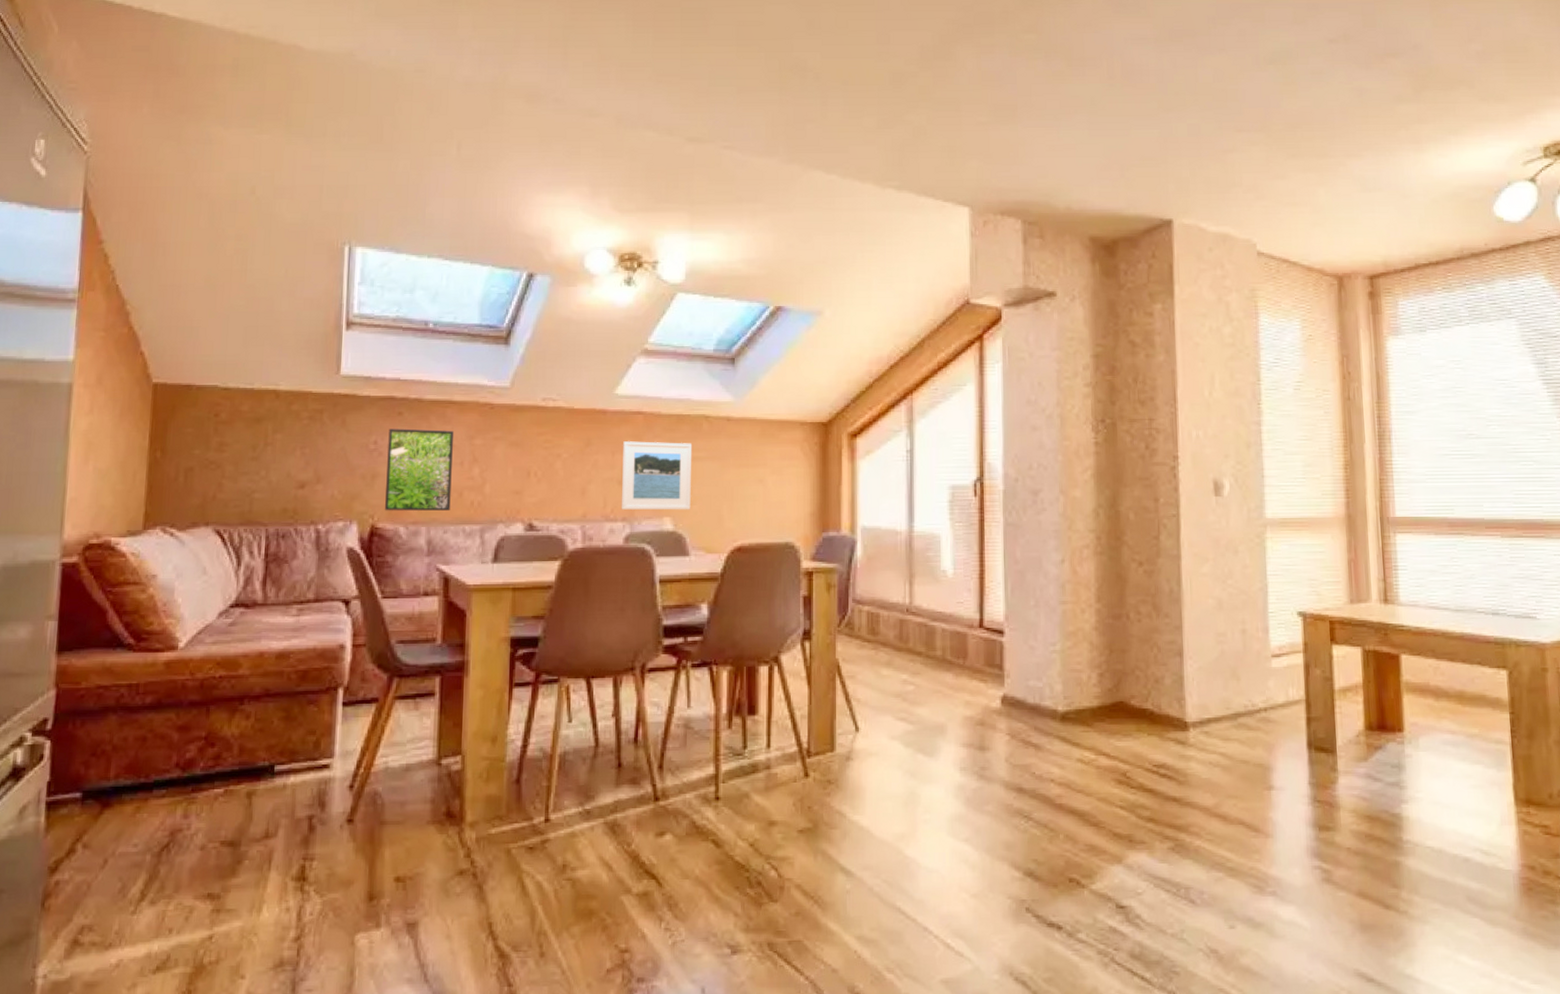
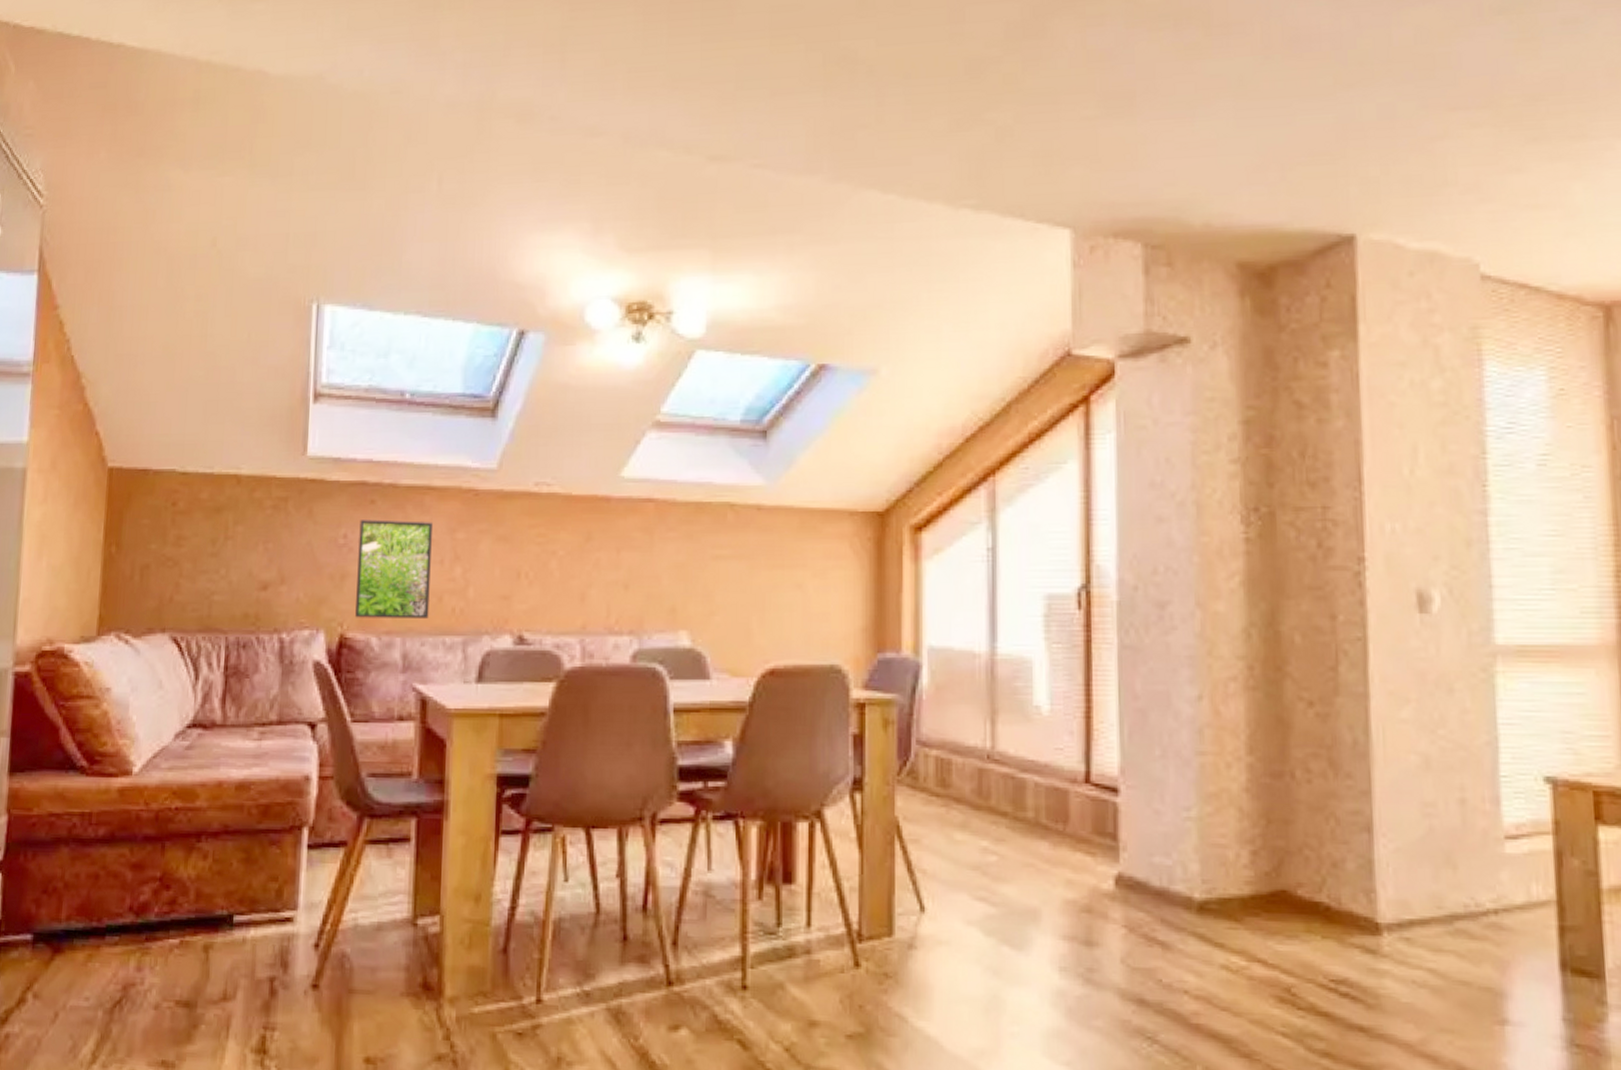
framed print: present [621,441,693,510] -> none [627,535,714,622]

